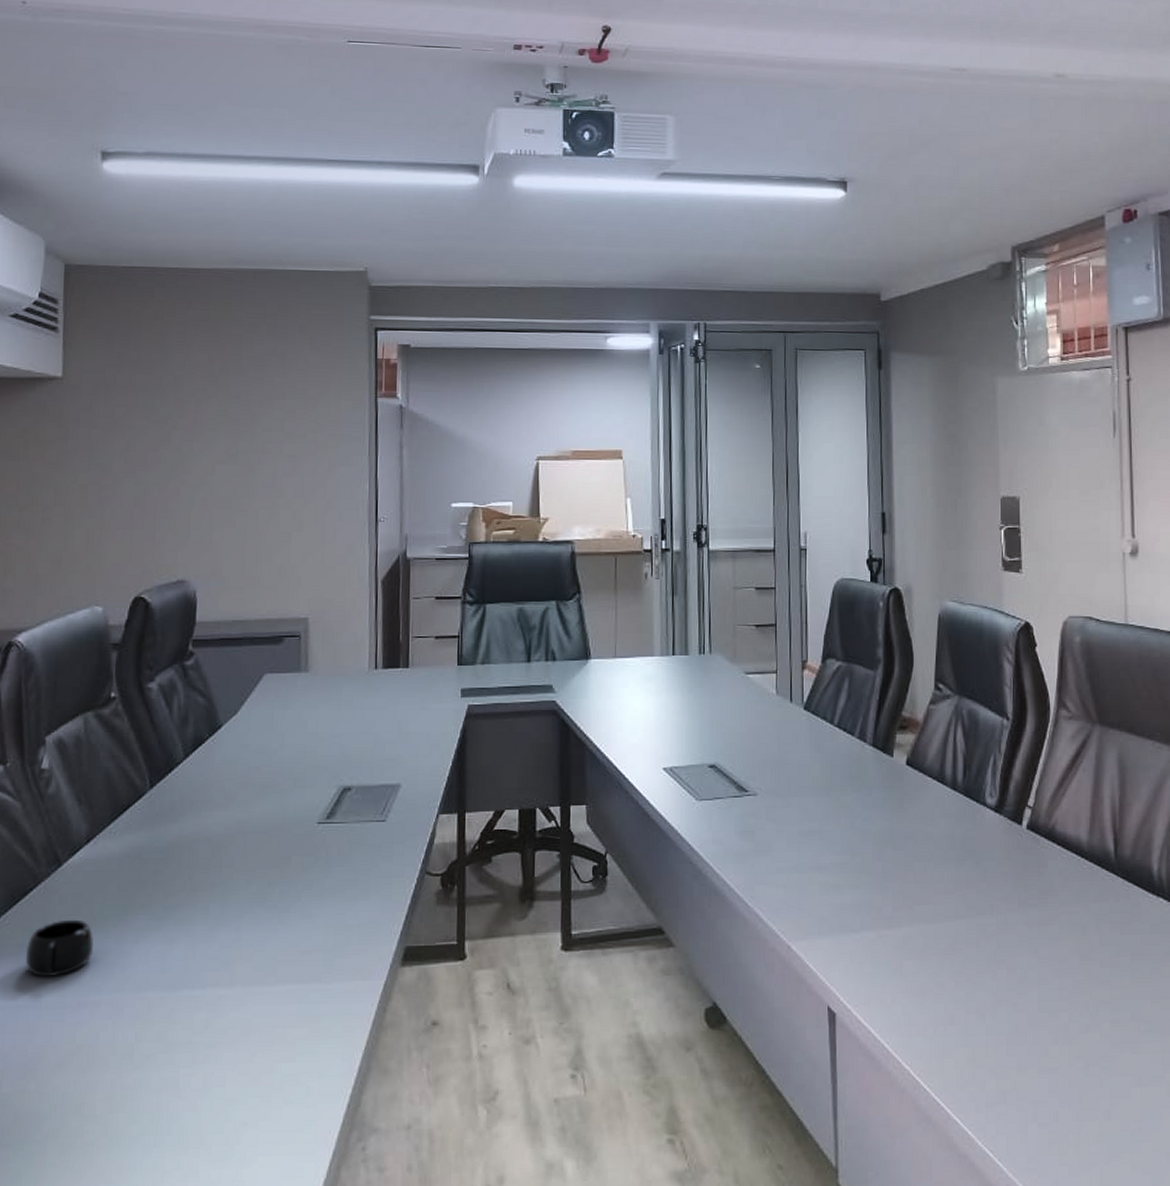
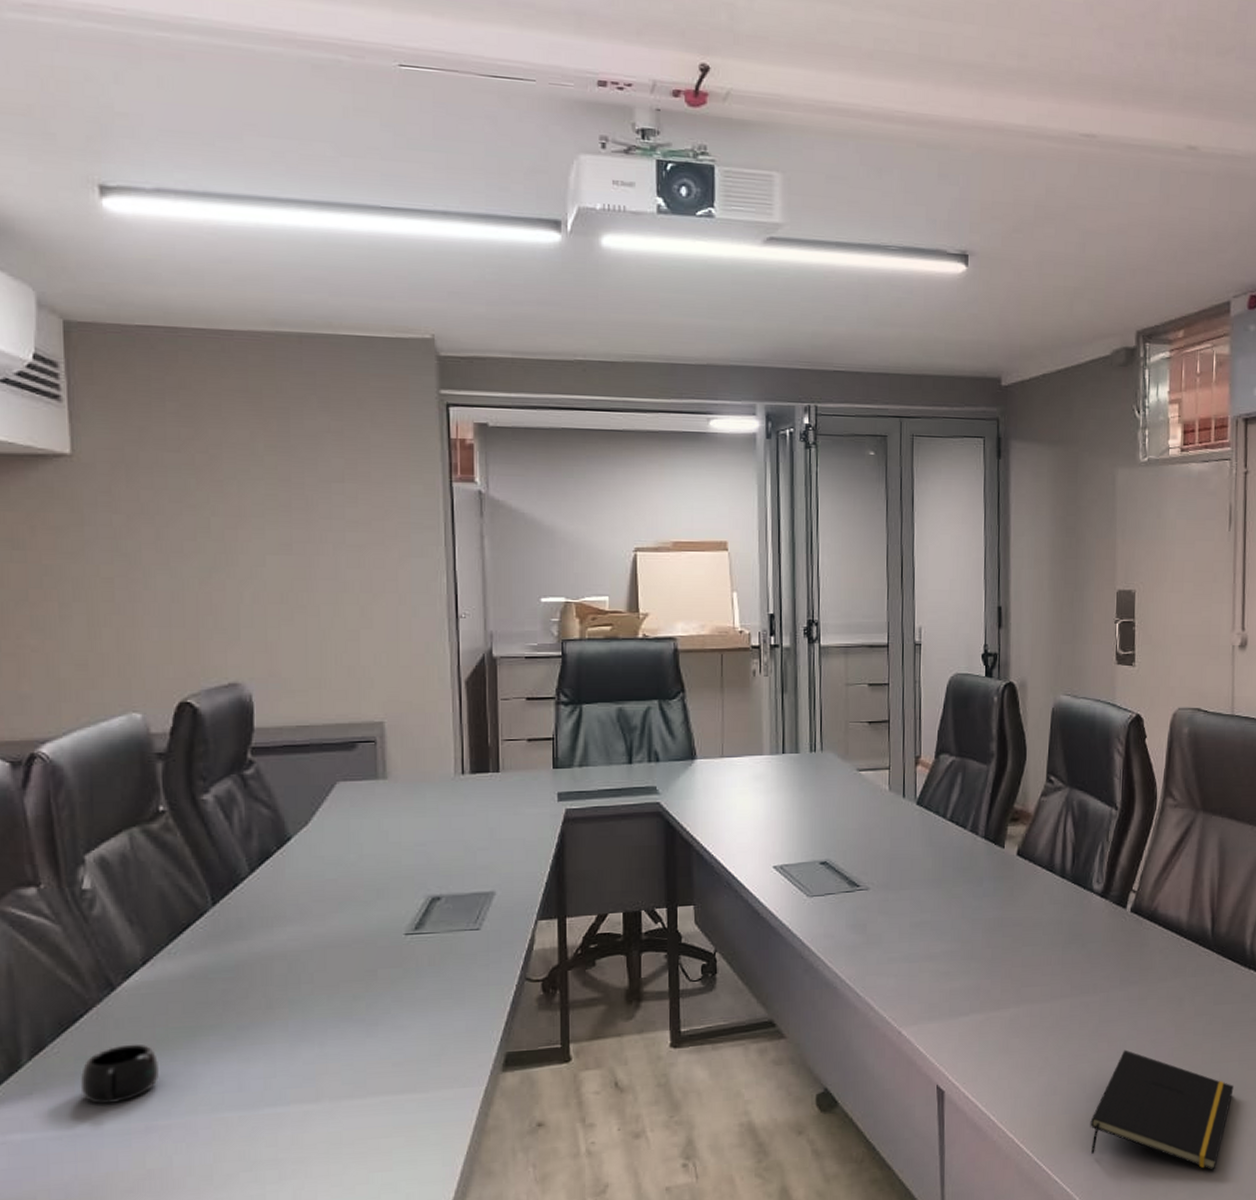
notepad: none [991,979,1147,1123] -> present [1090,1049,1234,1171]

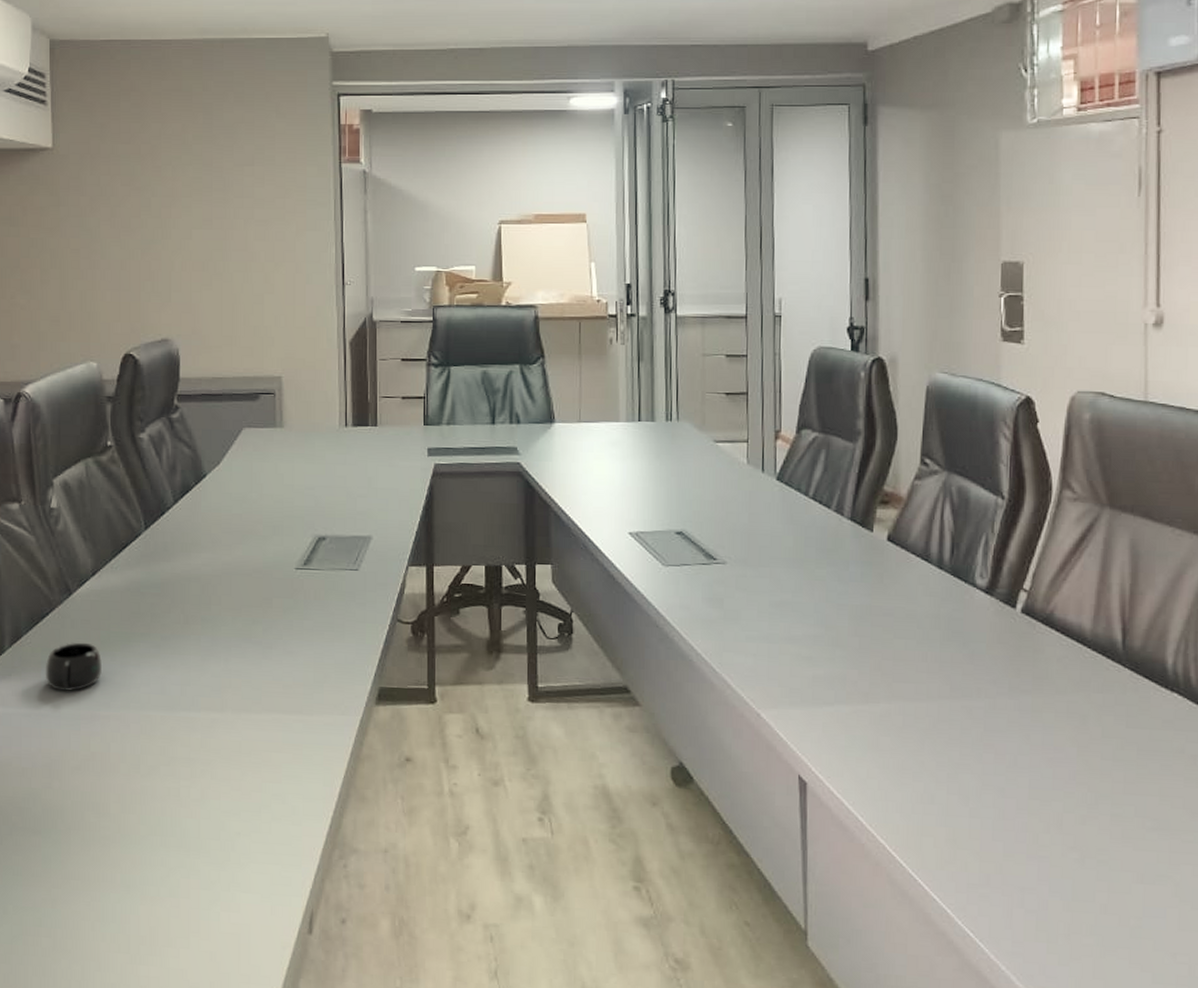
notepad: present [1090,1049,1234,1171] -> none [974,765,1153,919]

